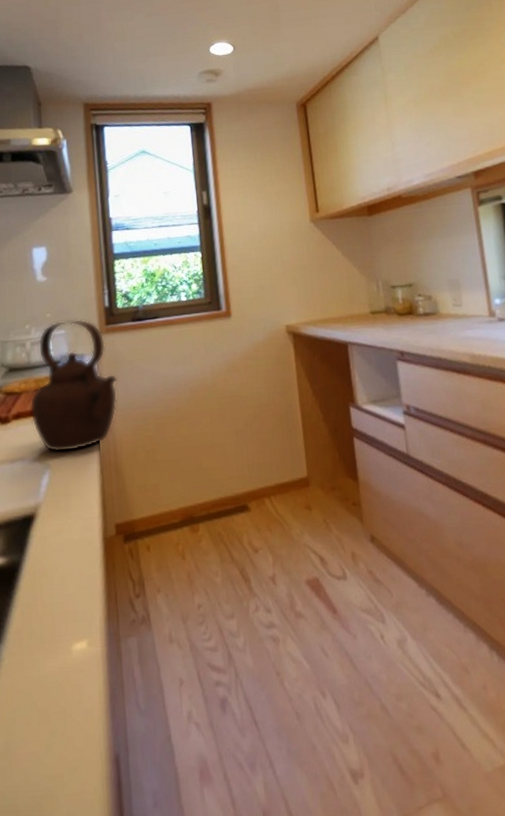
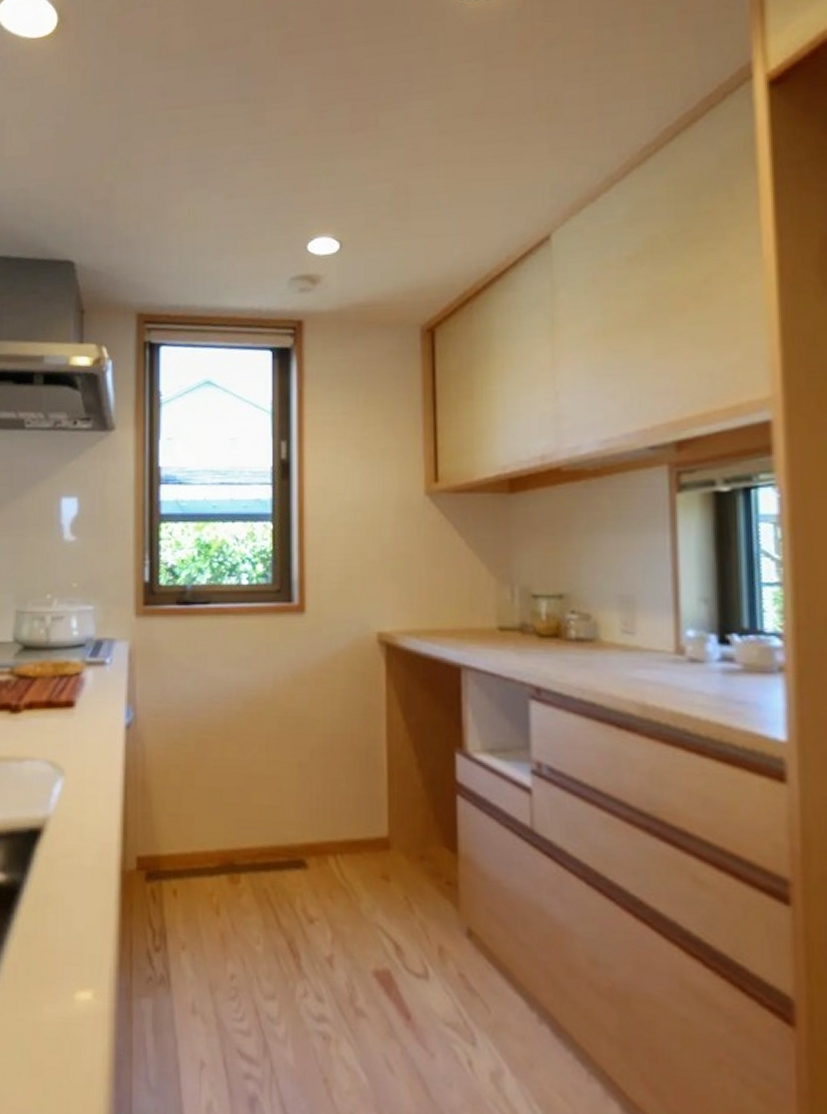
teapot: present [30,318,118,453] -> none [45,593,153,759]

